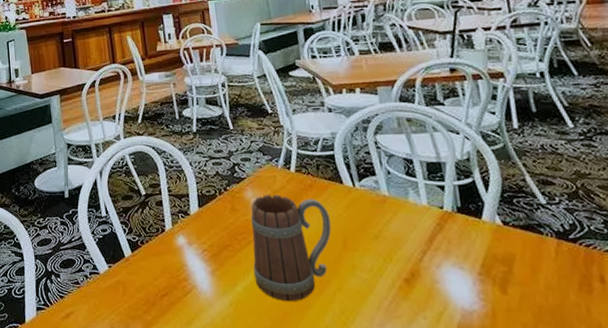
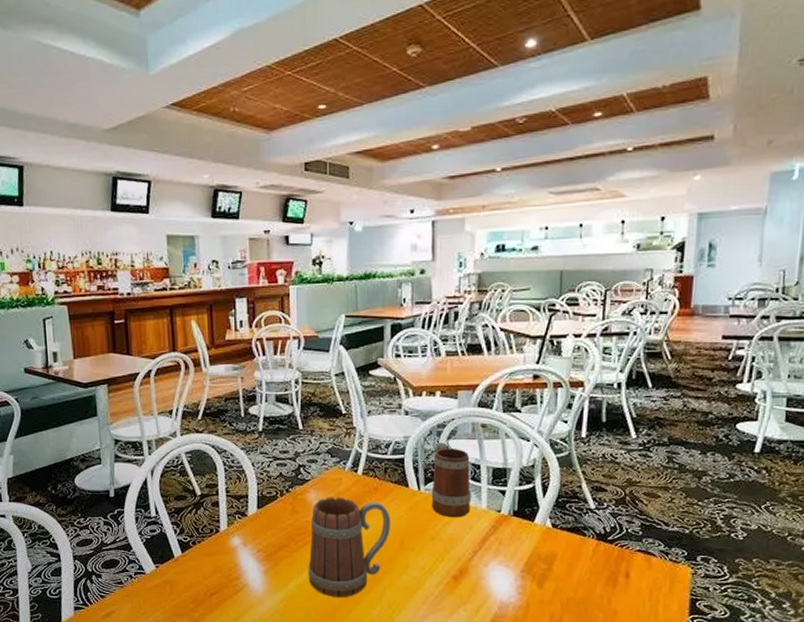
beer mug: none [363,138,411,215] -> present [431,442,472,518]

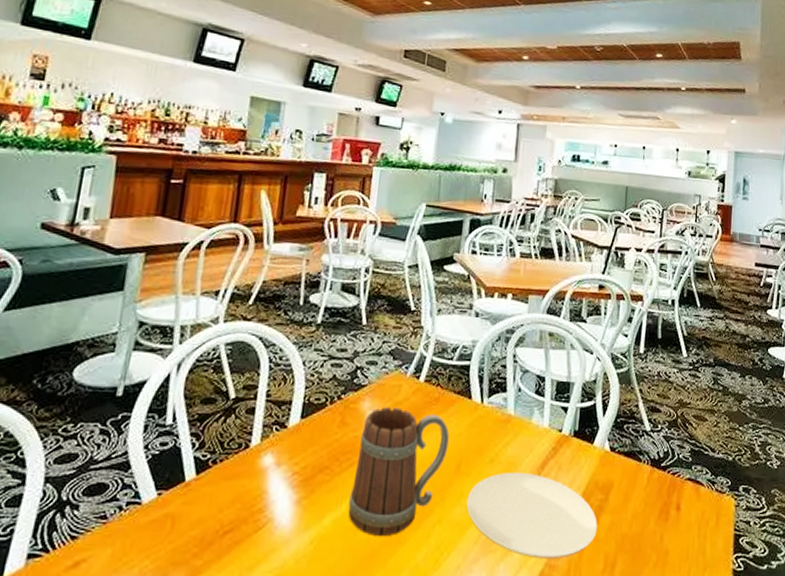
plate: none [412,546,541,616] -> present [466,471,598,558]
beer mug: present [431,442,472,518] -> none [494,350,536,437]

